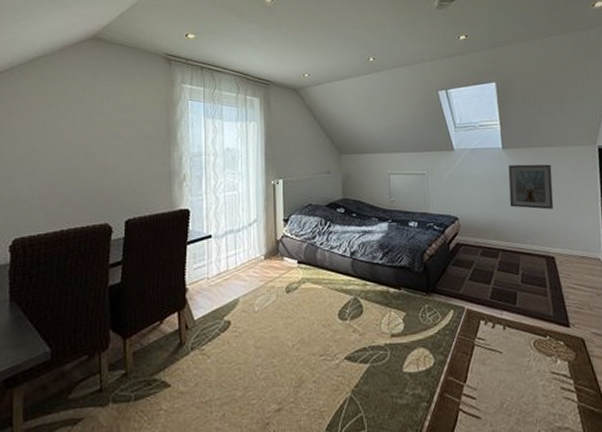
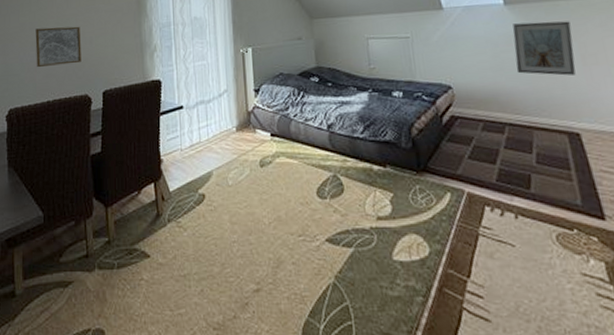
wall art: none [48,152,103,195] -> present [35,26,81,68]

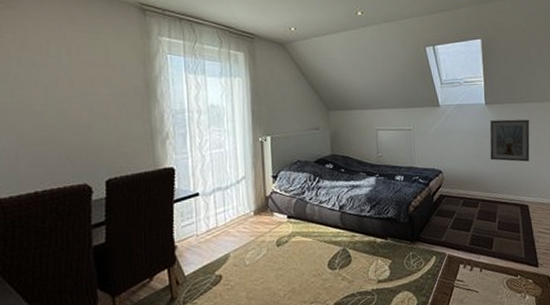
wall art: present [35,26,81,68] -> none [14,109,78,156]

